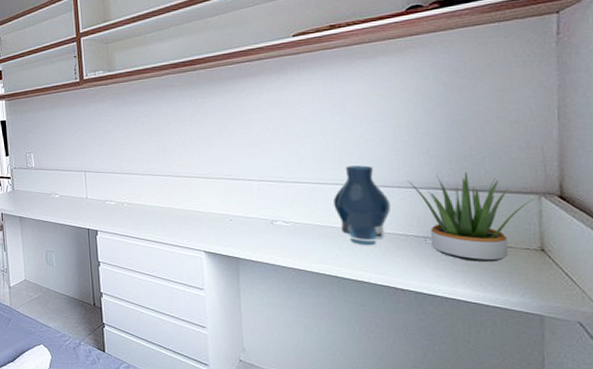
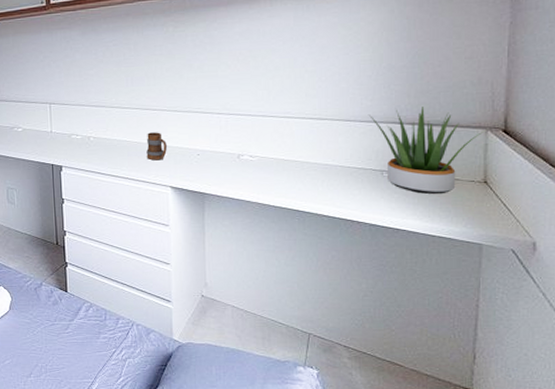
mug: none [179,198,199,226] -> present [146,132,167,161]
vase: present [332,165,392,246] -> none [298,99,353,180]

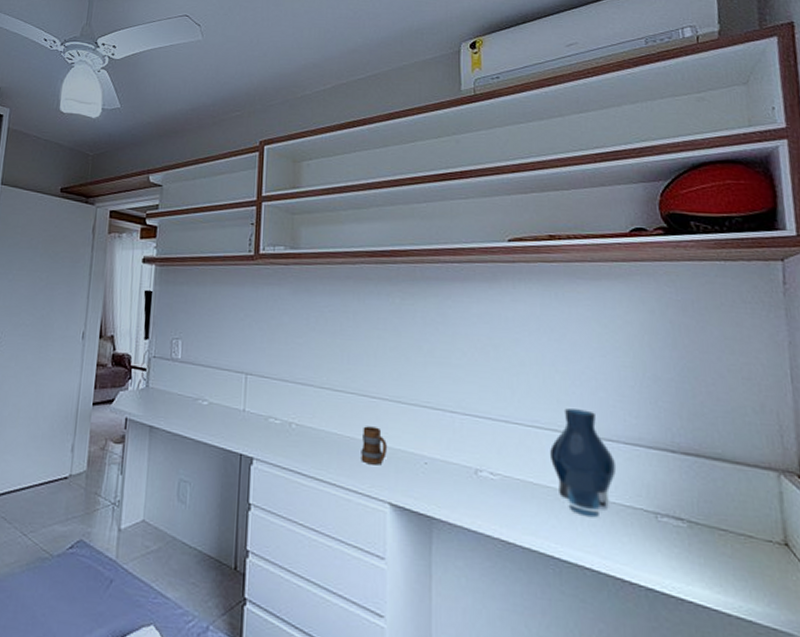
vase: none [298,99,353,180] -> present [549,408,617,518]
potted plant: present [368,107,487,195] -> none [633,433,779,555]

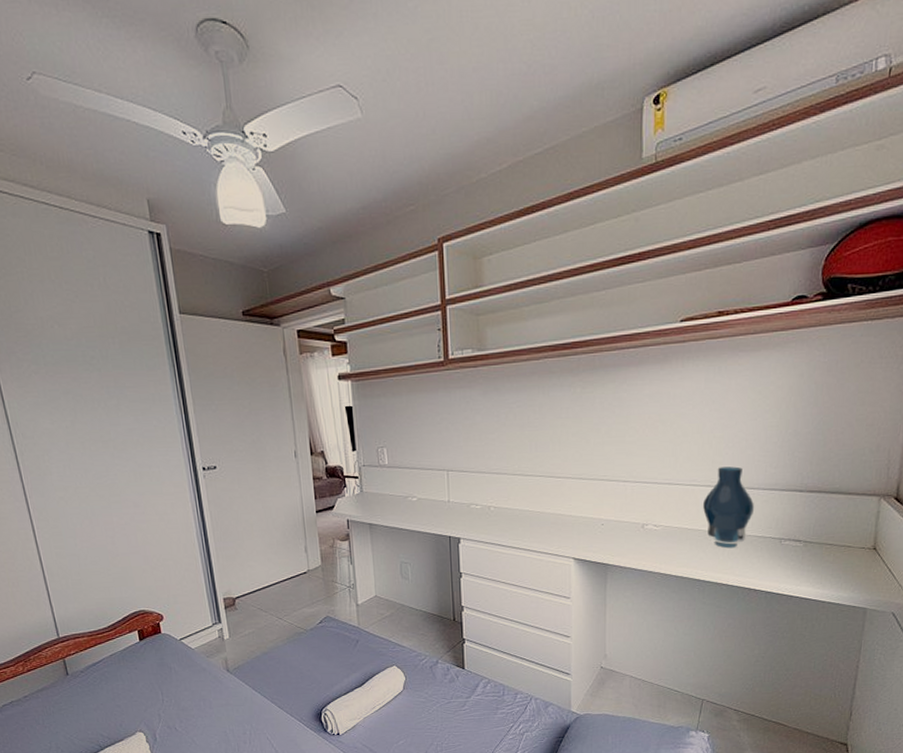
mug: present [361,426,387,465] -> none [549,501,570,531]

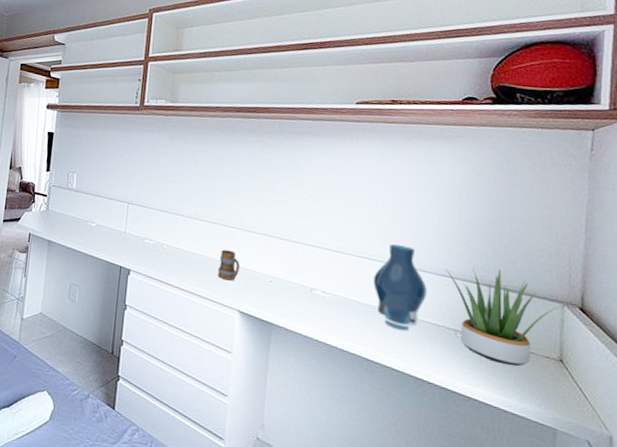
mug: none [549,501,570,531] -> present [217,249,240,281]
potted plant: none [771,474,880,562] -> present [445,268,564,367]

